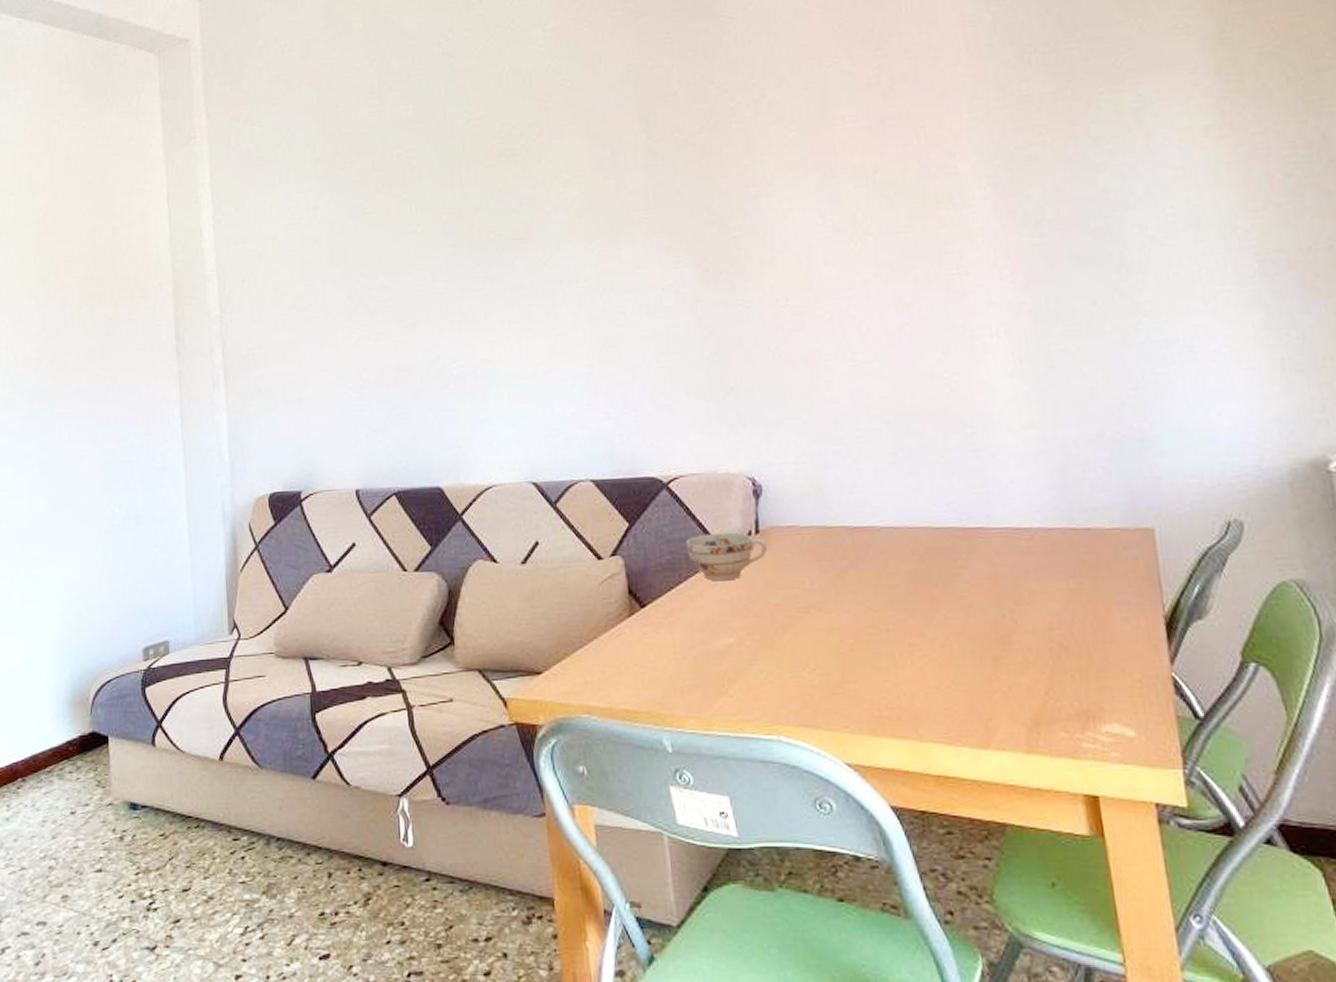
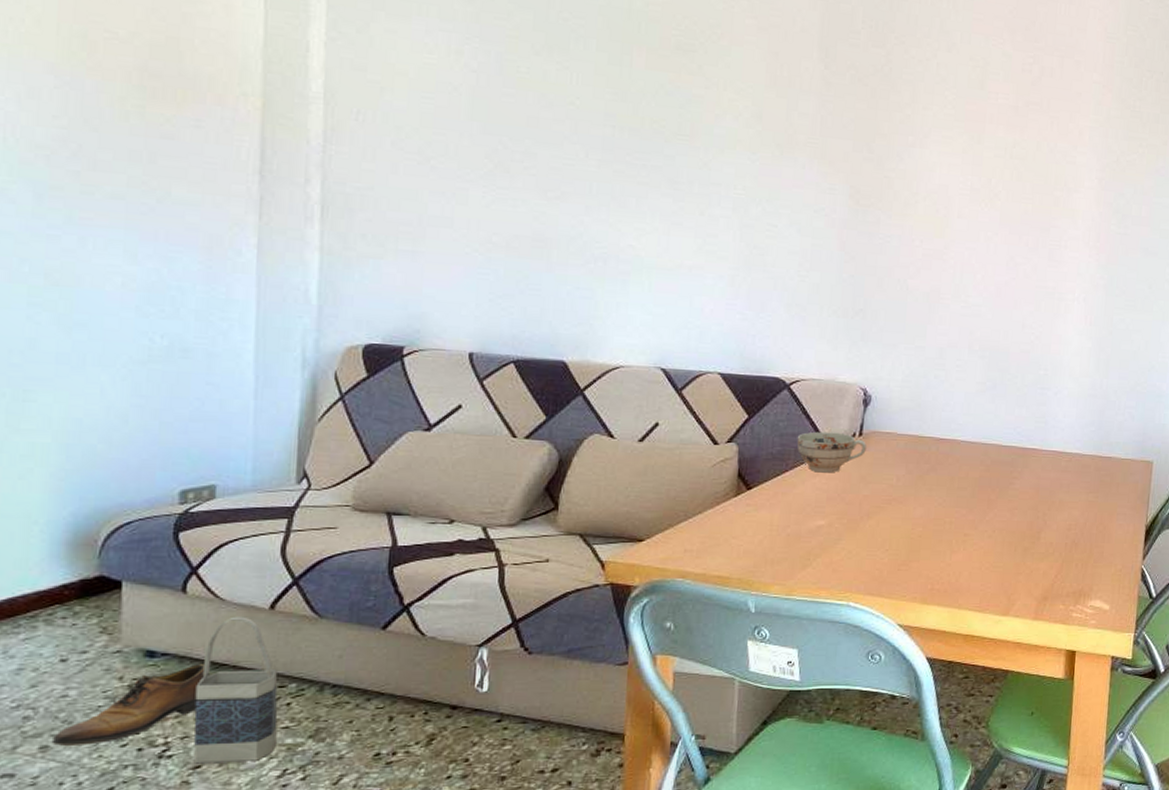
shoe: none [69,816,180,897] -> present [51,664,211,747]
bag: none [169,768,237,918] -> present [193,616,278,764]

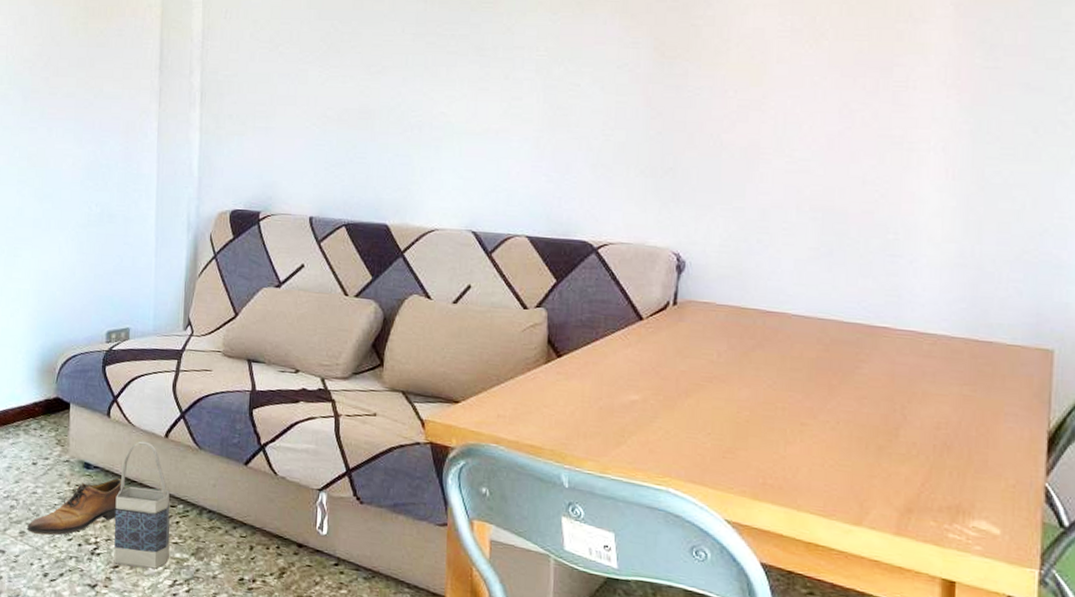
teacup: present [796,431,866,473] -> none [606,299,682,344]

